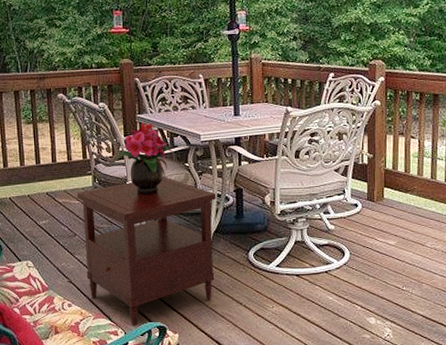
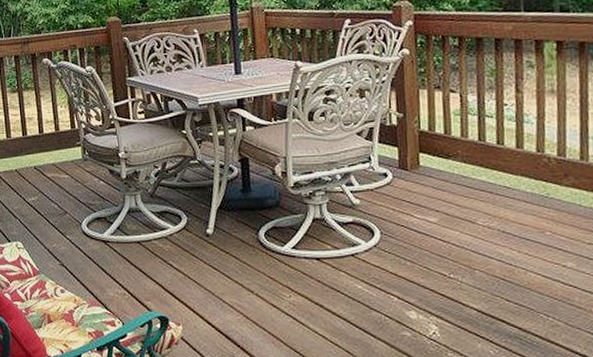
side table: present [77,176,217,326] -> none [66,145,221,316]
potted flower: present [112,122,179,195] -> none [102,86,175,167]

